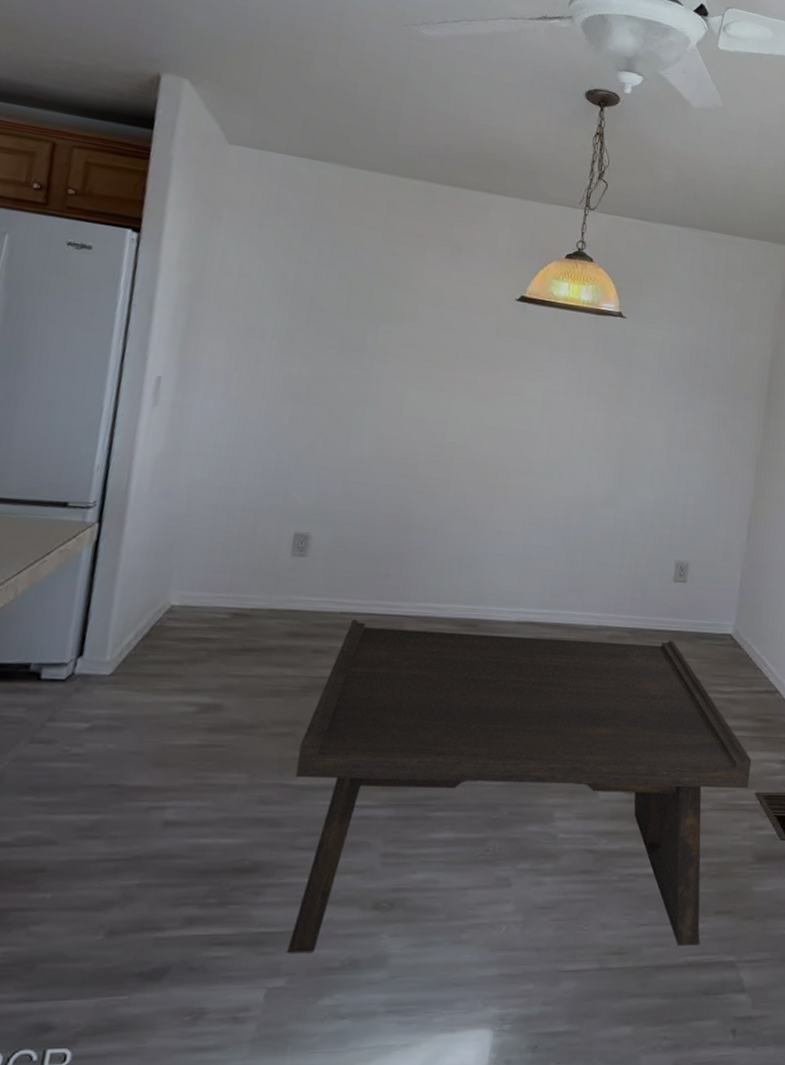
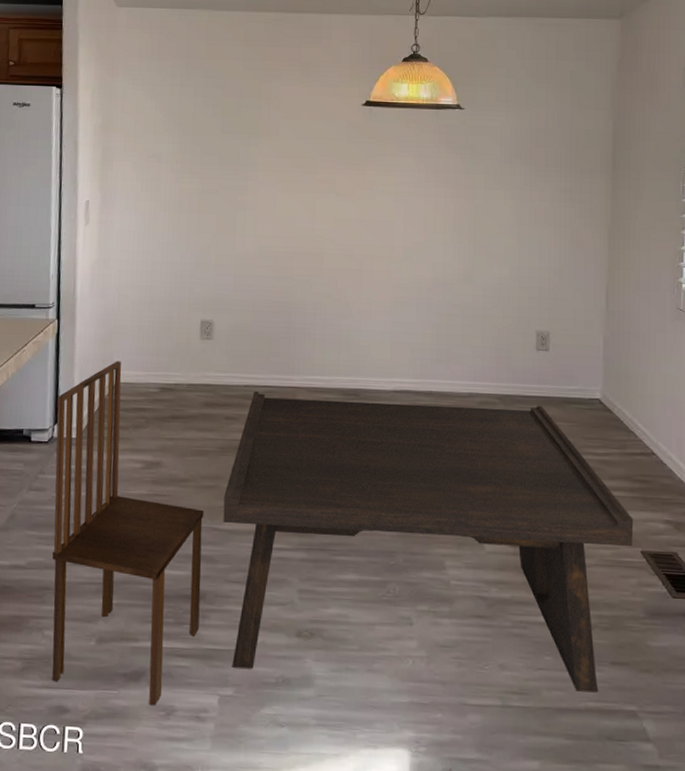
dining chair: none [34,578,273,1009] -> present [52,361,204,705]

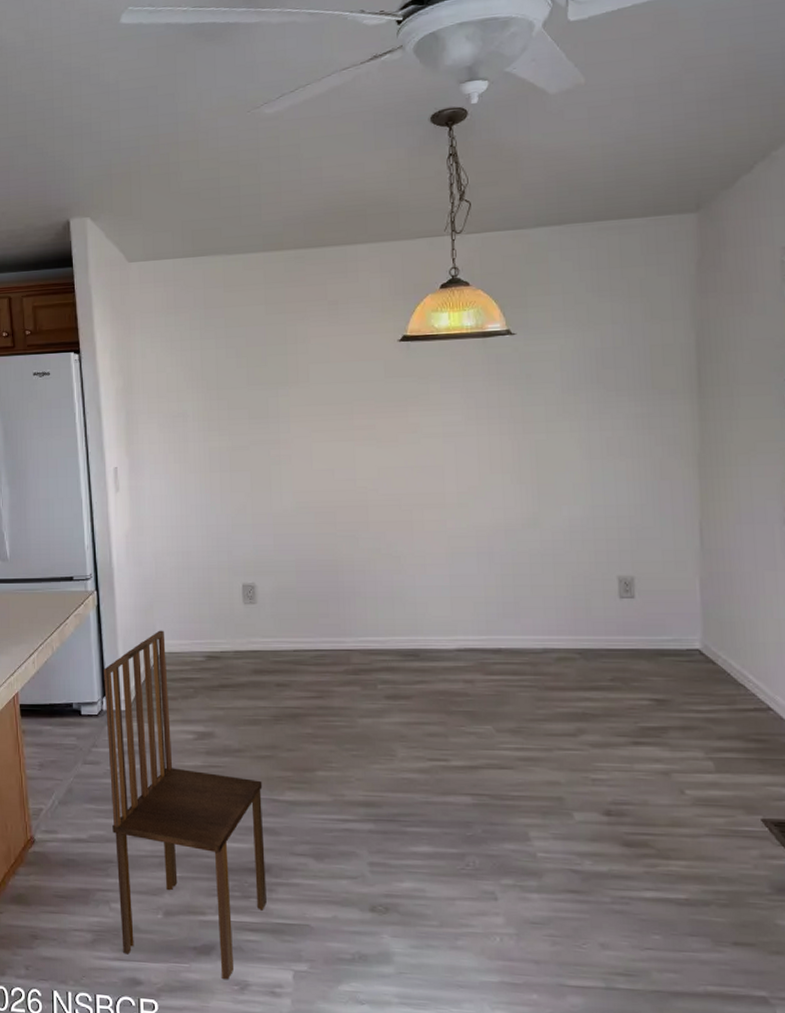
coffee table: present [223,391,634,693] -> none [281,656,751,976]

